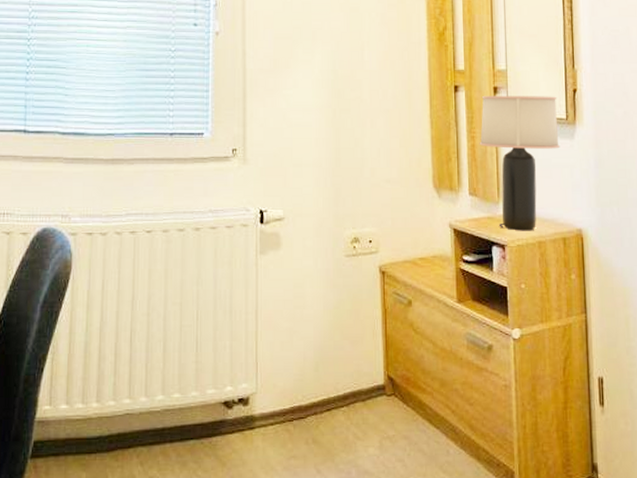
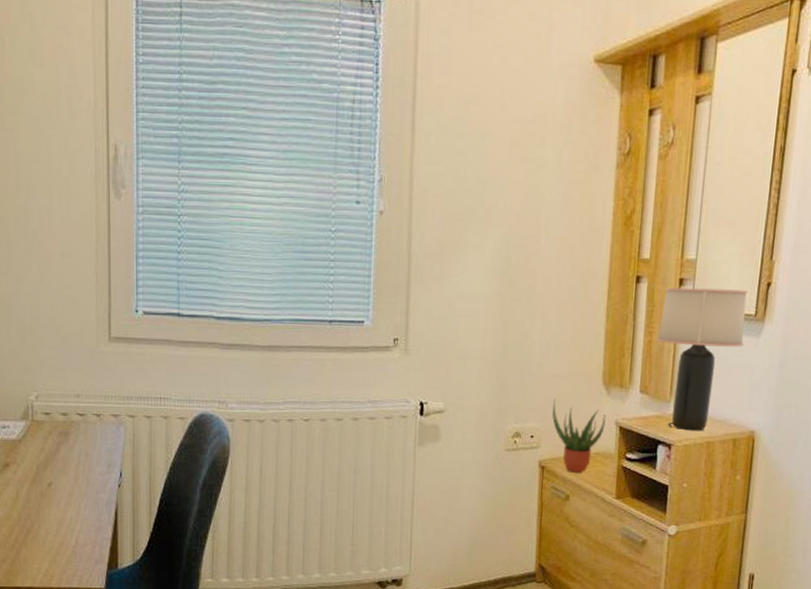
potted plant: none [388,202,440,278] -> present [552,398,606,474]

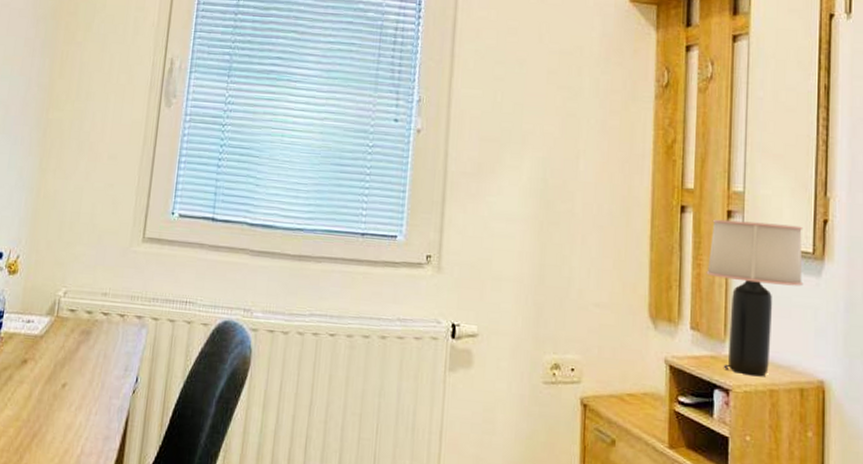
potted plant: present [552,398,606,474] -> none [595,329,654,416]

